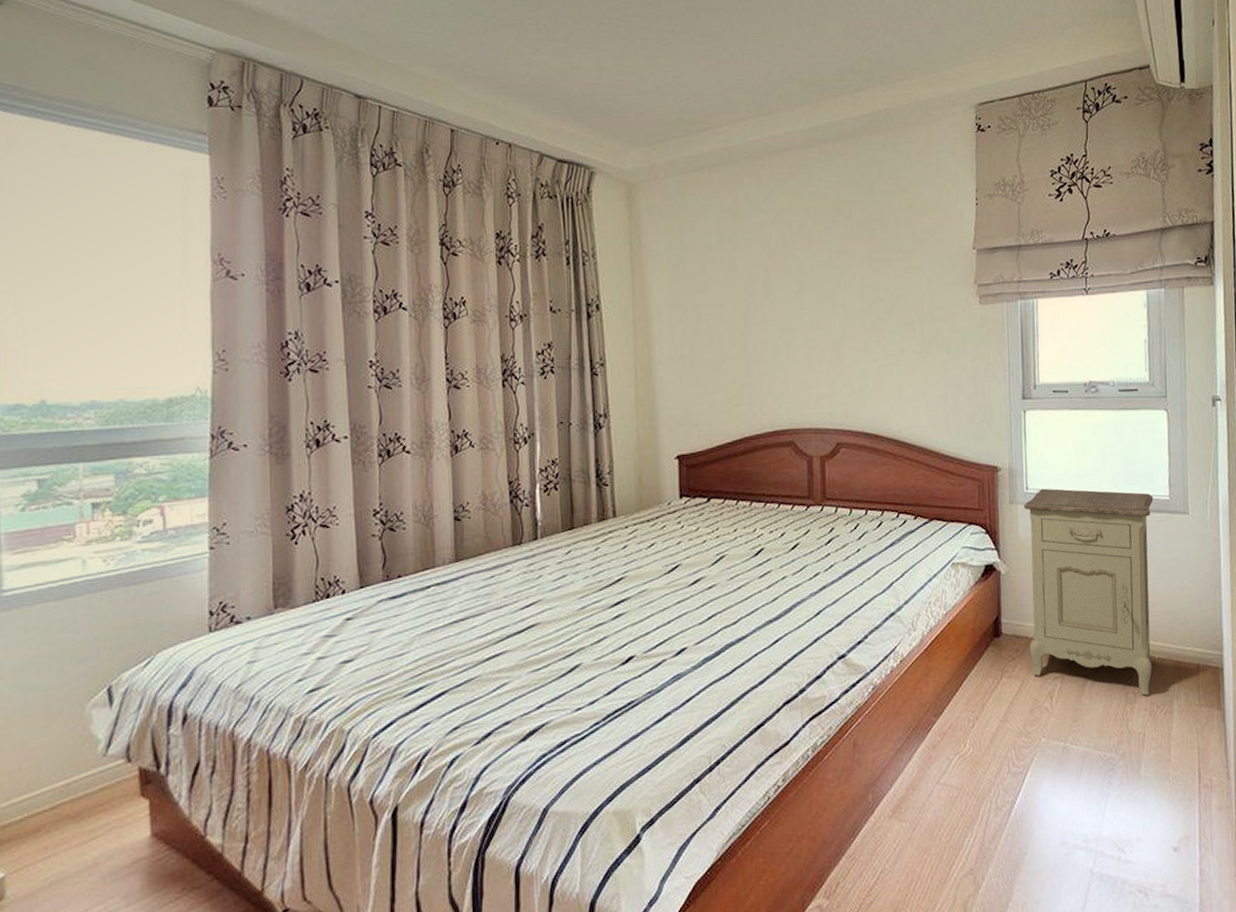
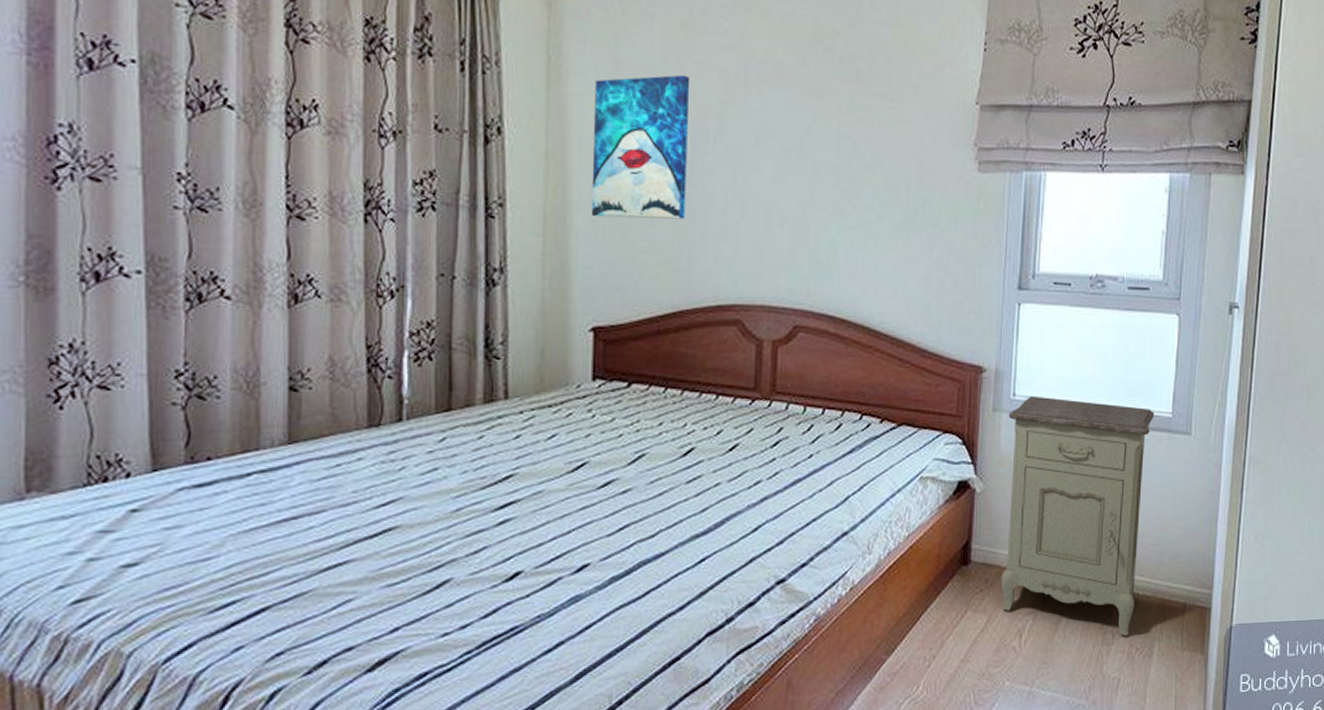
wall art: none [667,250,744,368] -> present [591,74,690,220]

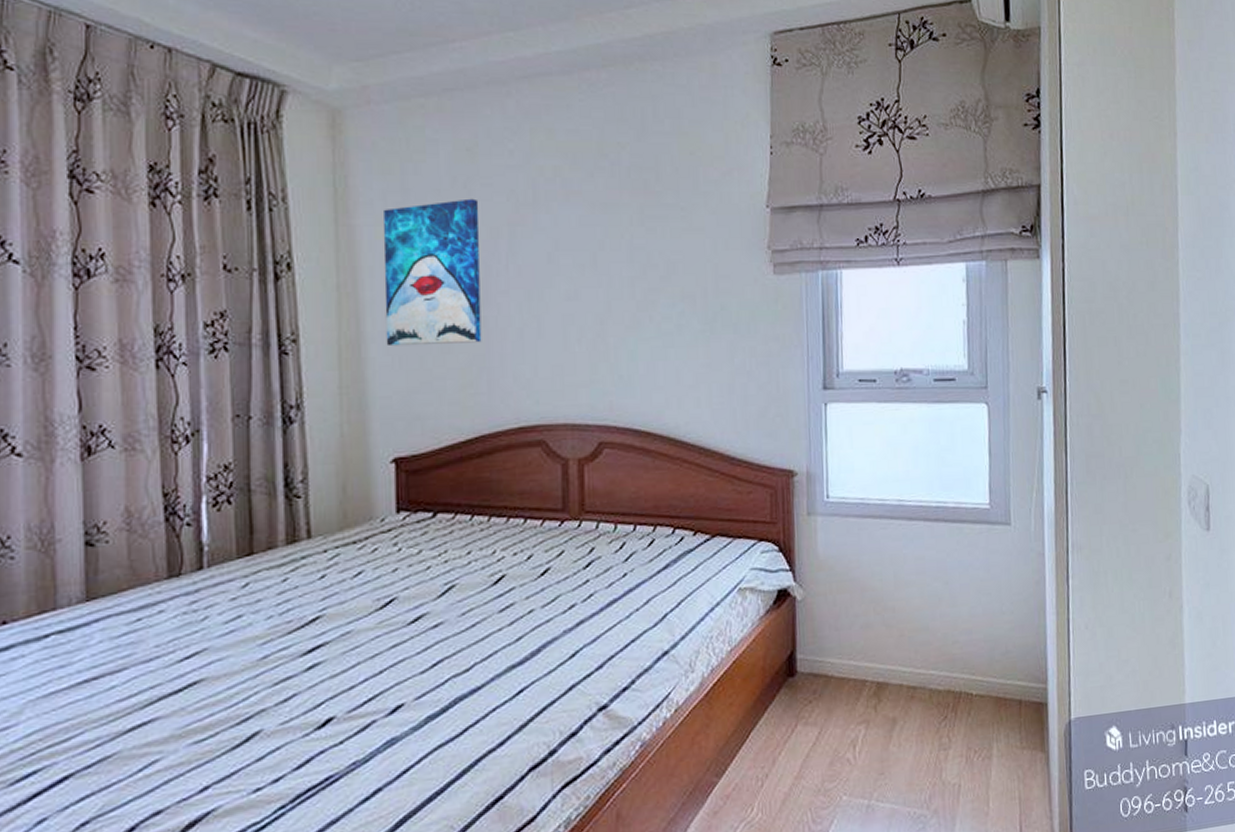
nightstand: present [1000,395,1155,637] -> none [823,496,972,740]

